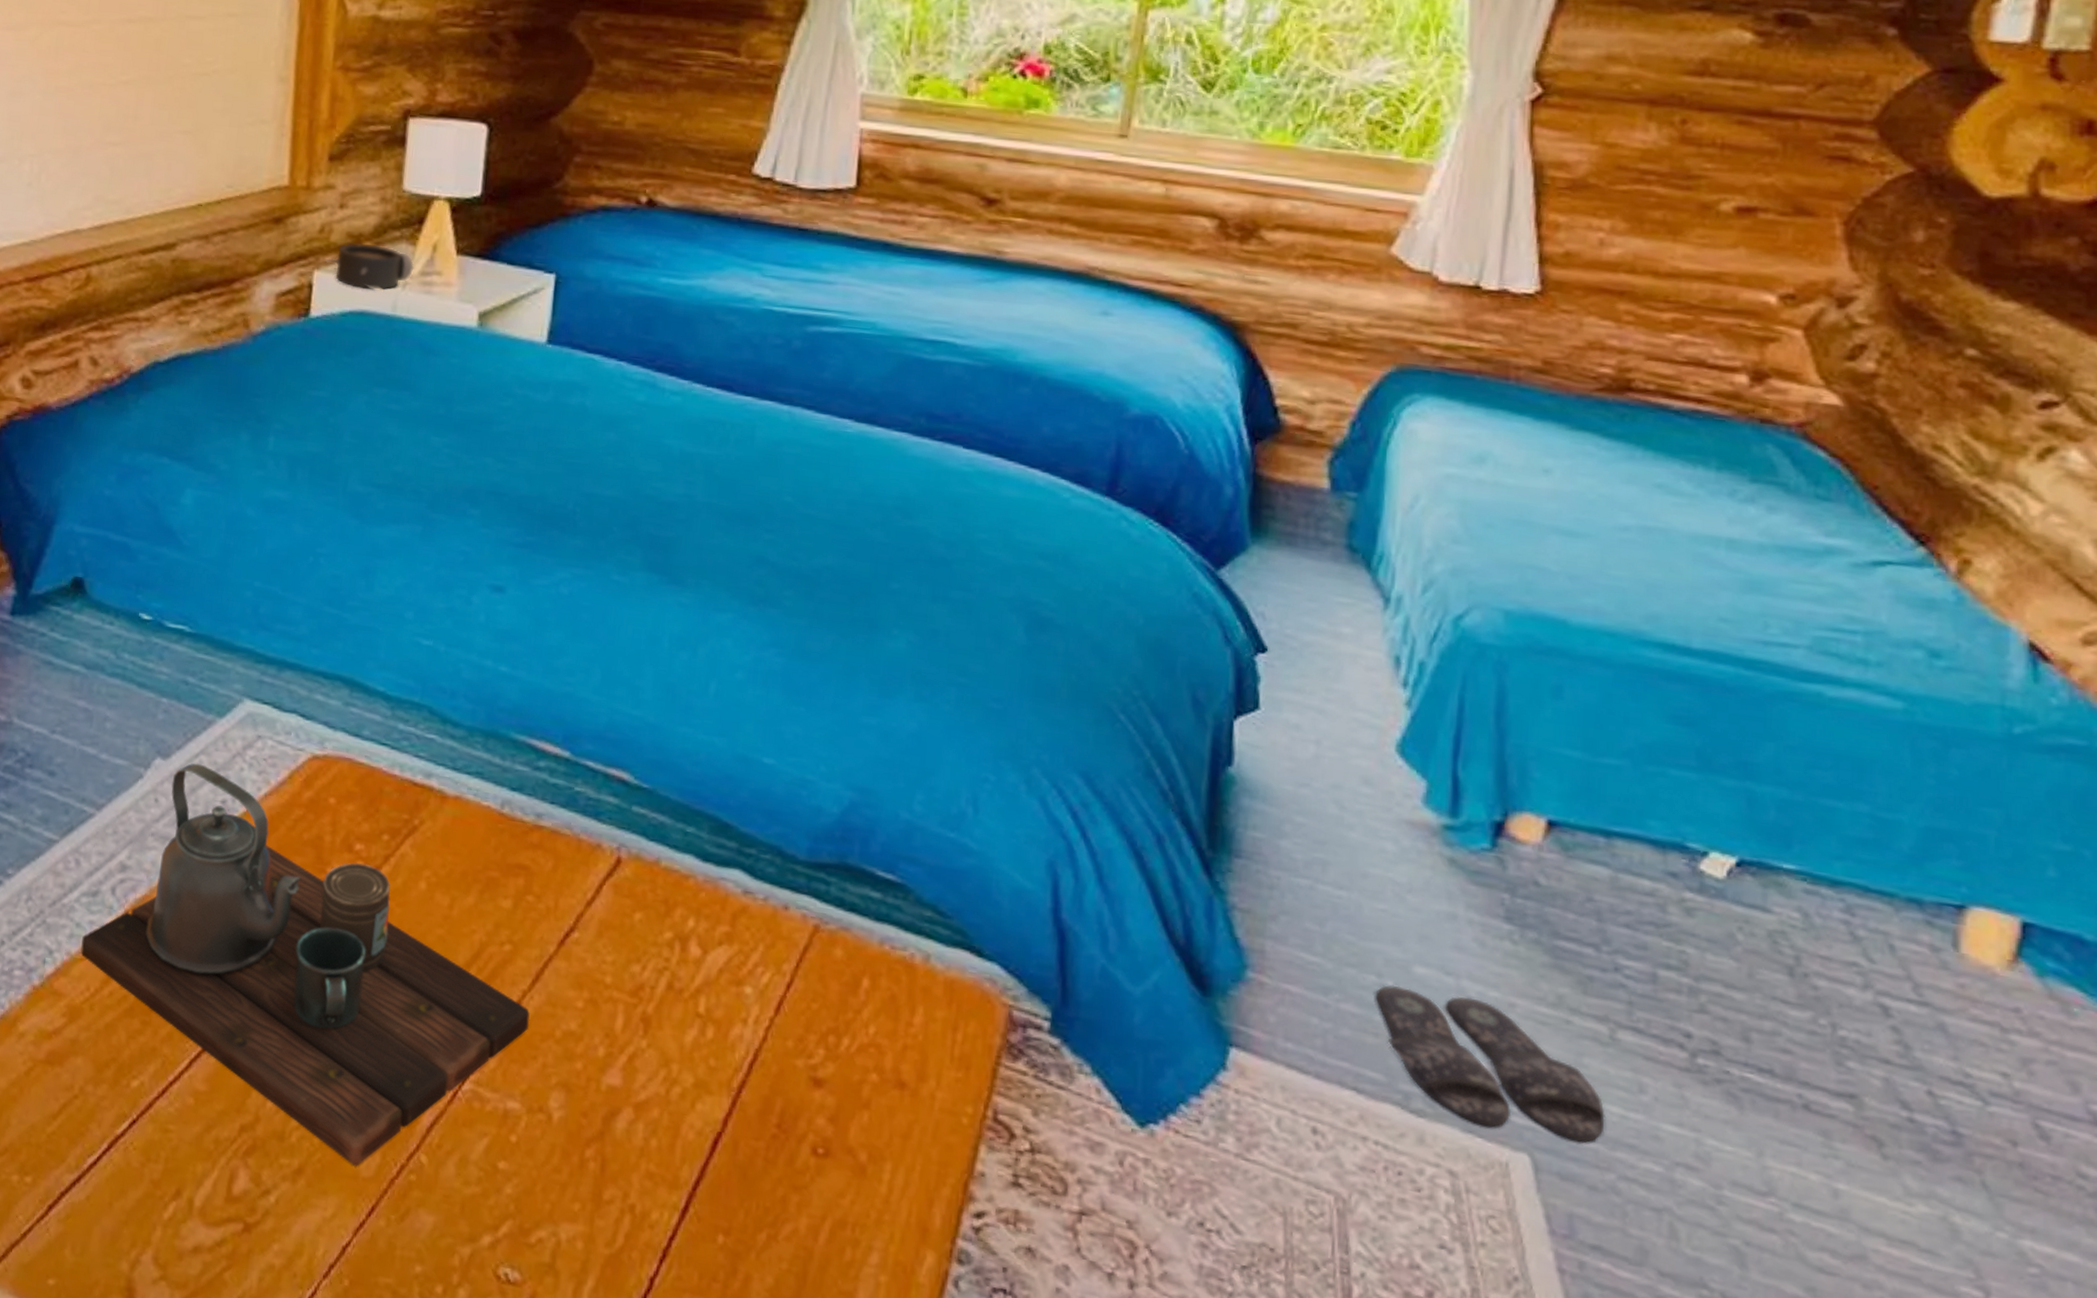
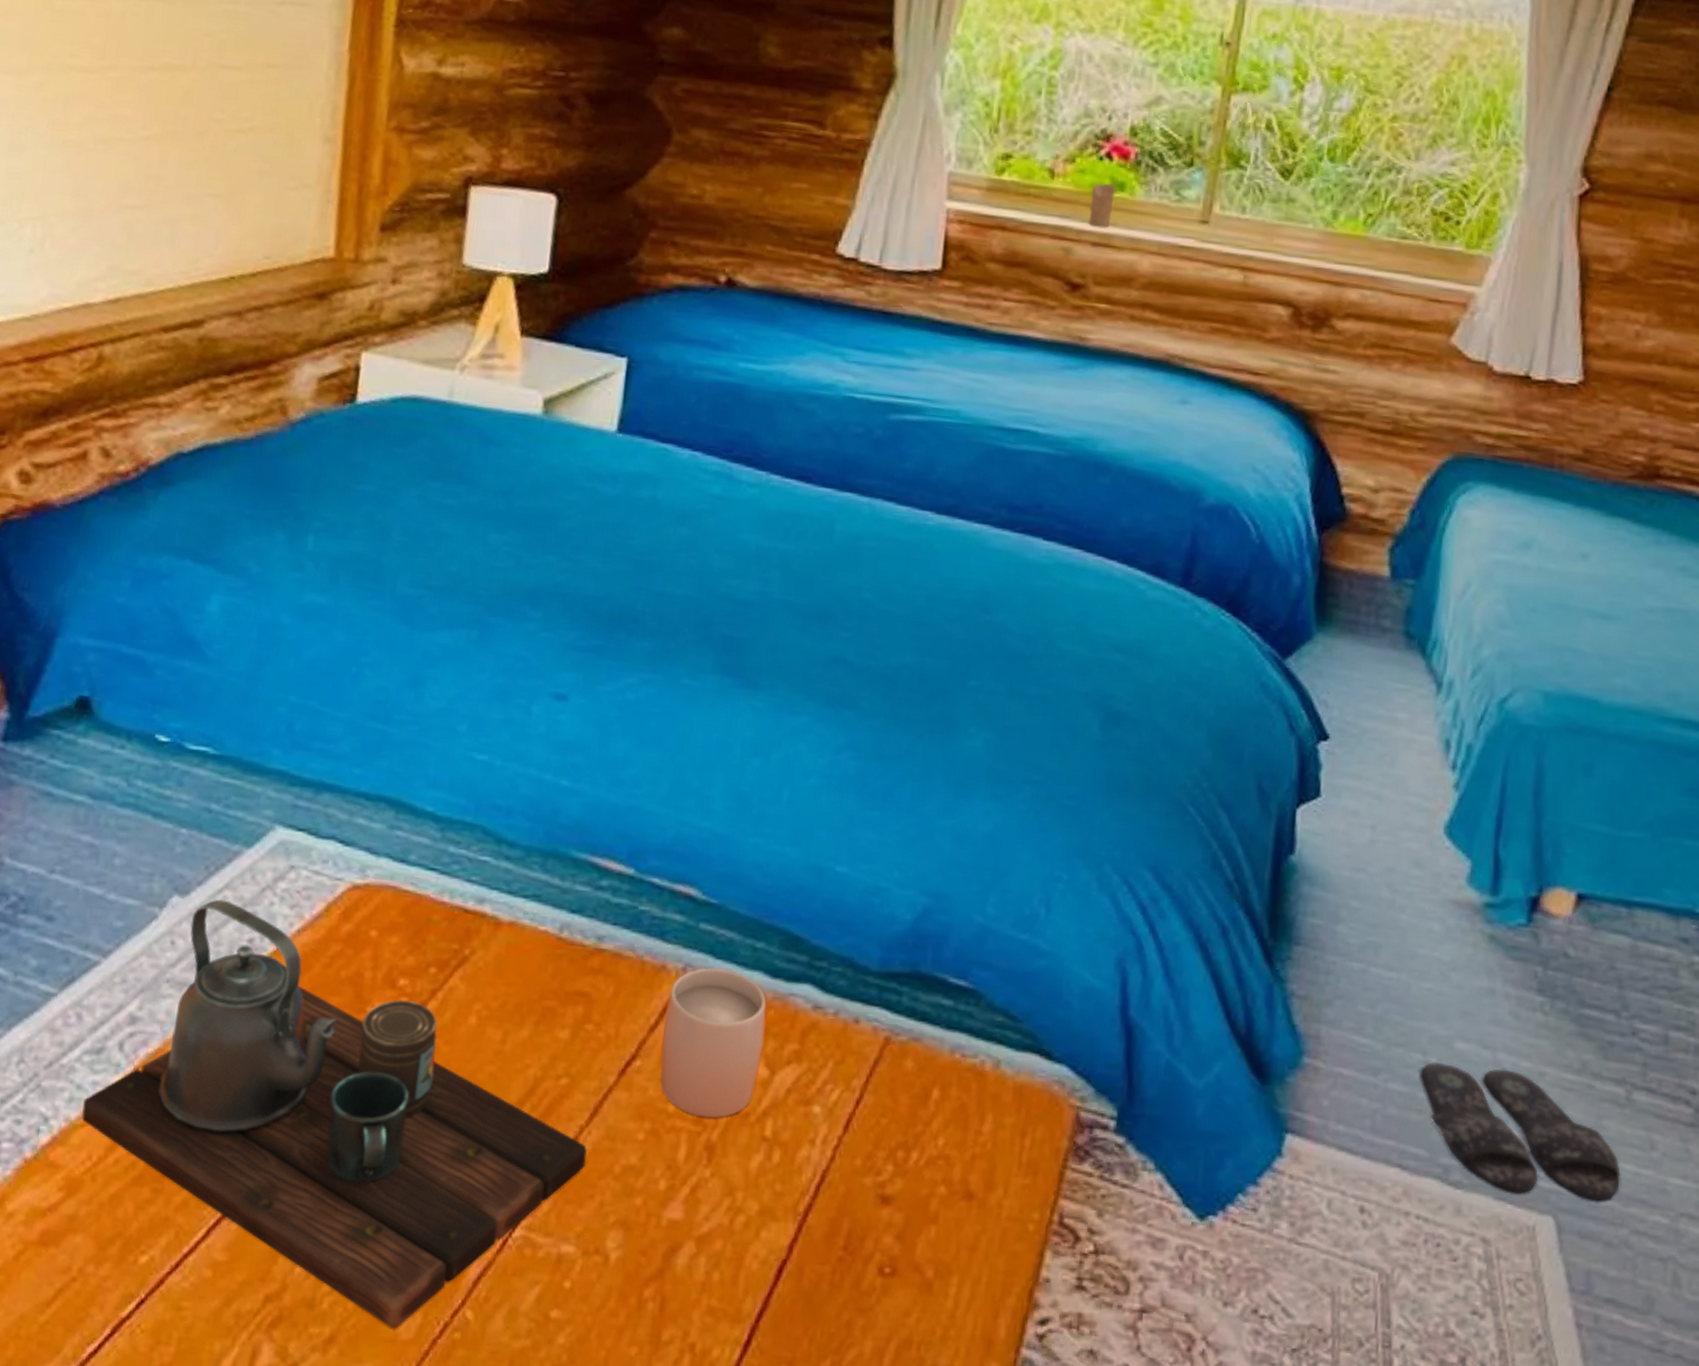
alarm clock: present [324,243,415,290] -> none [374,322,474,374]
mug: none [597,848,698,992] -> present [660,968,767,1119]
candle: none [1002,100,1030,145] -> present [1087,183,1115,229]

